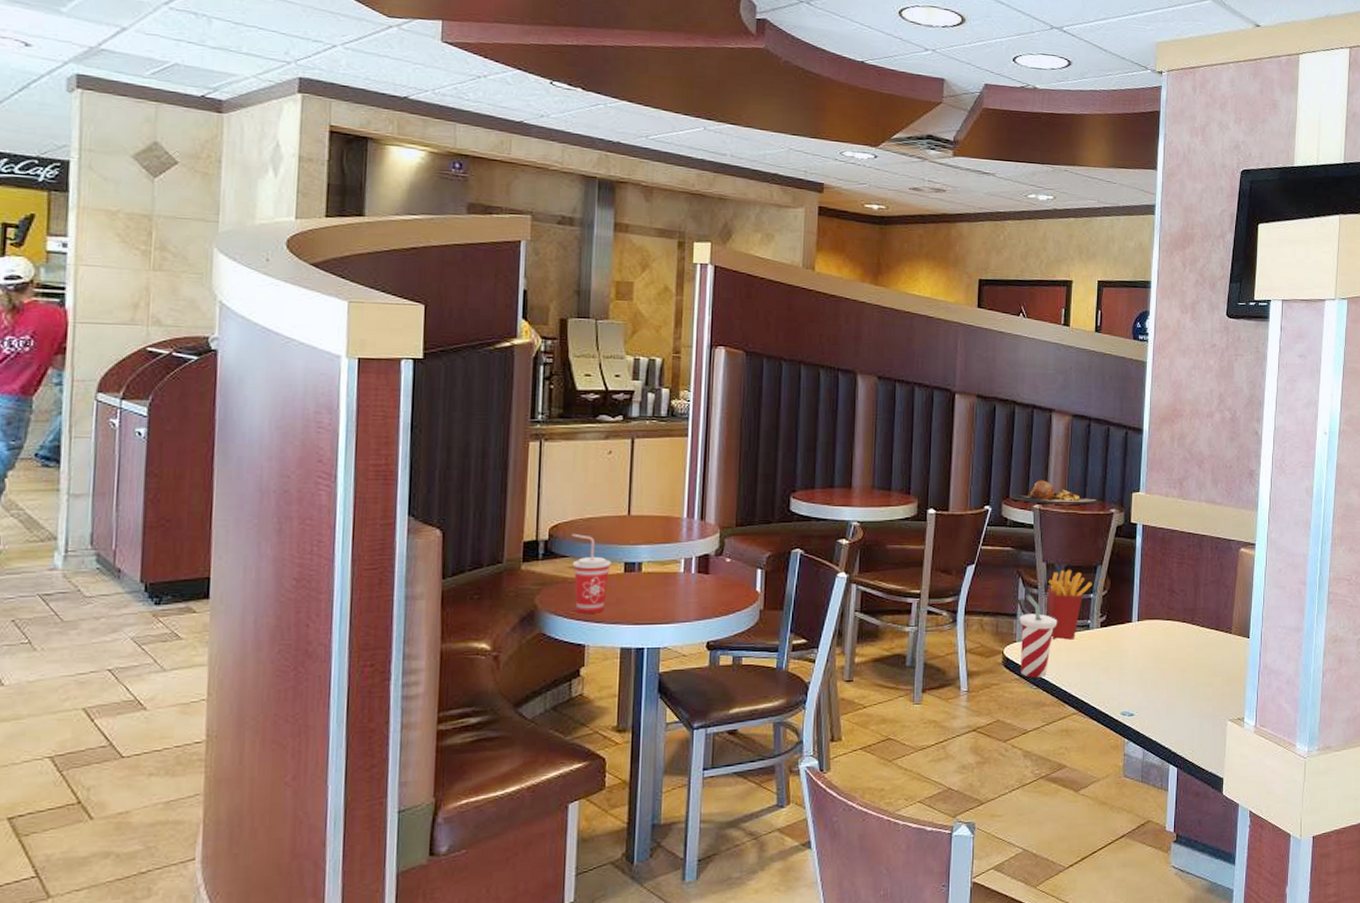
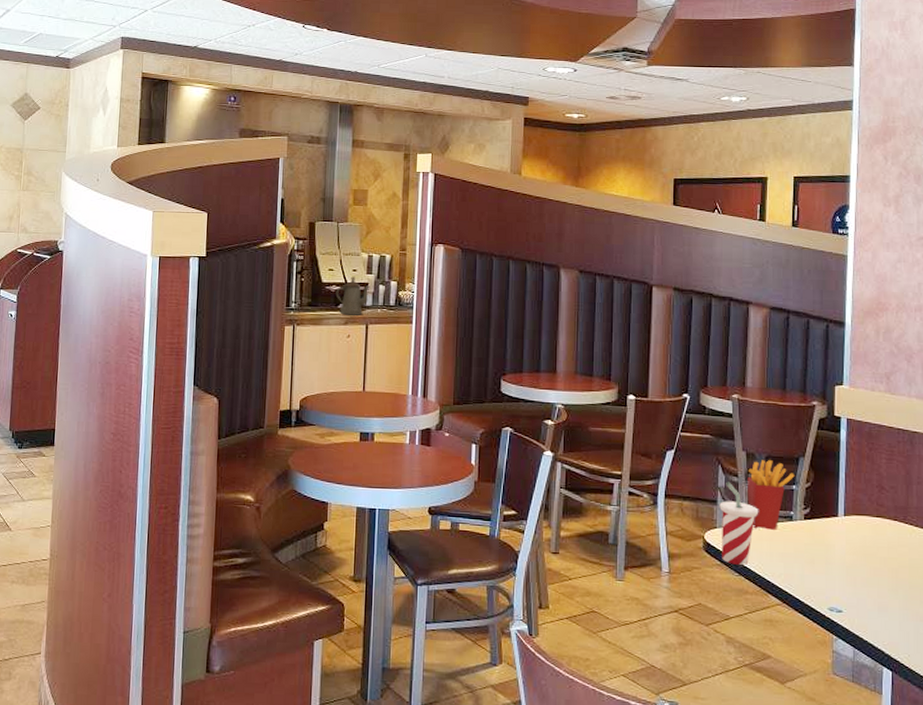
beverage cup: present [571,533,611,613] -> none [317,405,349,475]
coffee pot: none [593,383,637,428] -> present [335,276,371,315]
food tray: present [1010,480,1097,506] -> none [708,370,798,397]

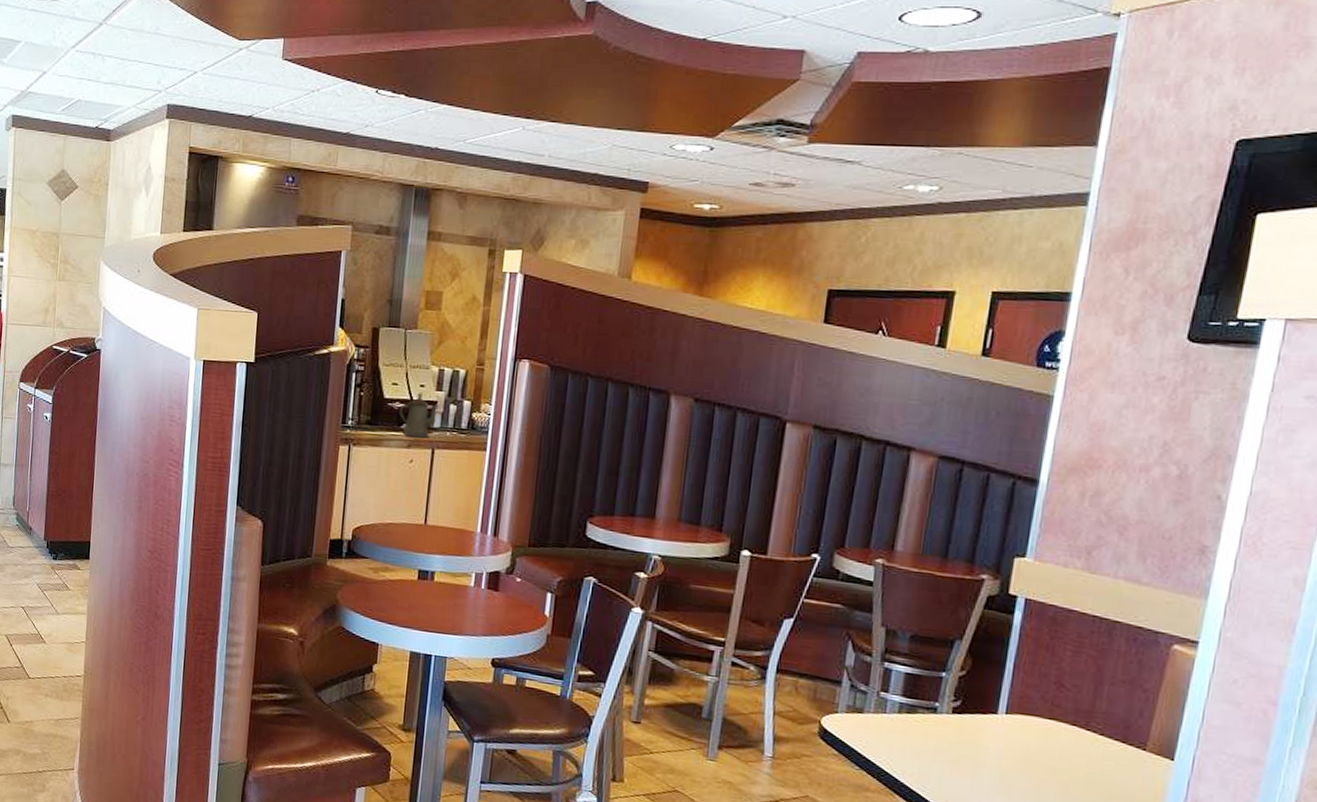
beverage cup: present [719,481,759,565] -> none [840,661,895,758]
french fries: present [748,460,795,530] -> none [881,639,947,722]

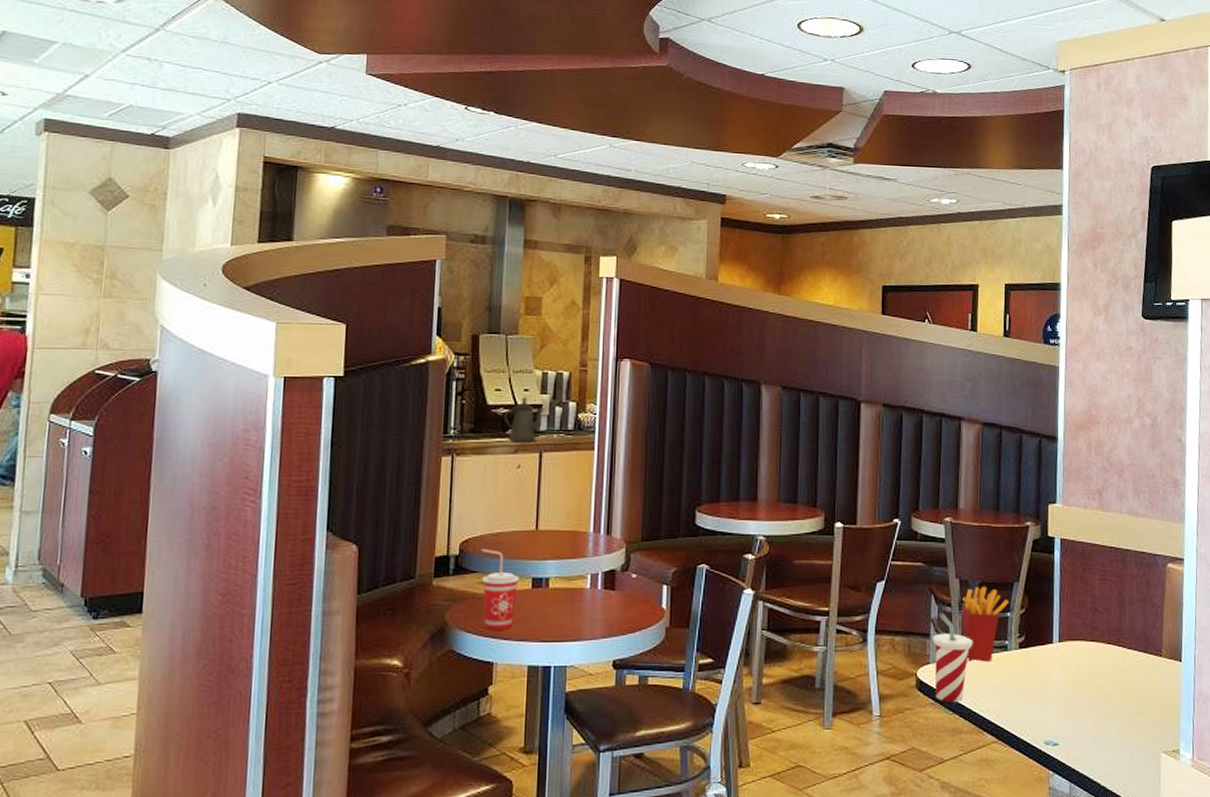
beverage cup: none [372,536,407,615] -> present [481,548,519,630]
beverage cup: none [840,661,895,758] -> present [932,612,973,702]
french fries: none [881,639,947,722] -> present [961,587,1009,662]

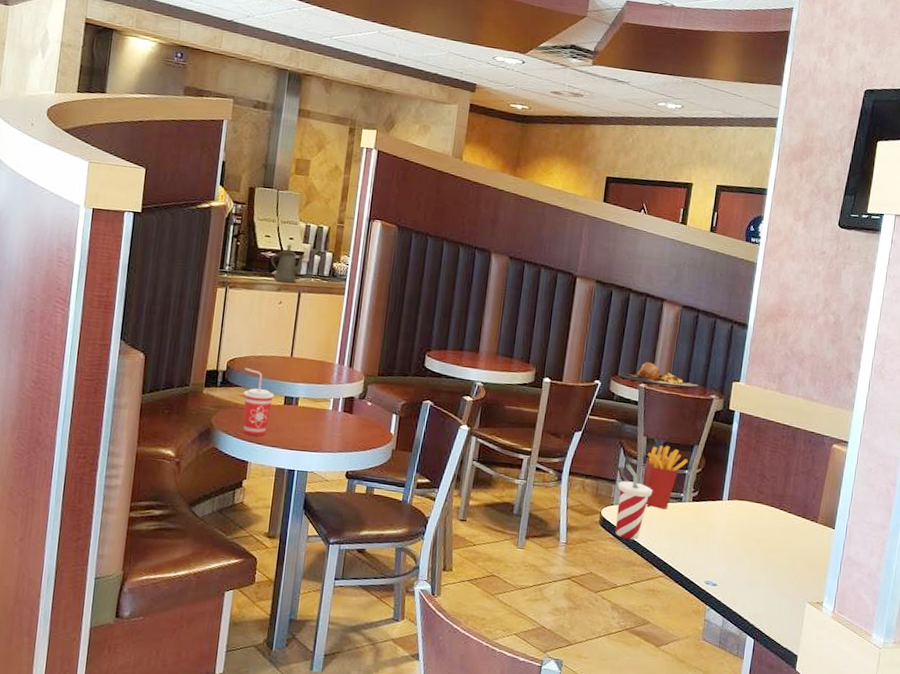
food tray: none [920,492,1012,519] -> present [619,362,699,390]

